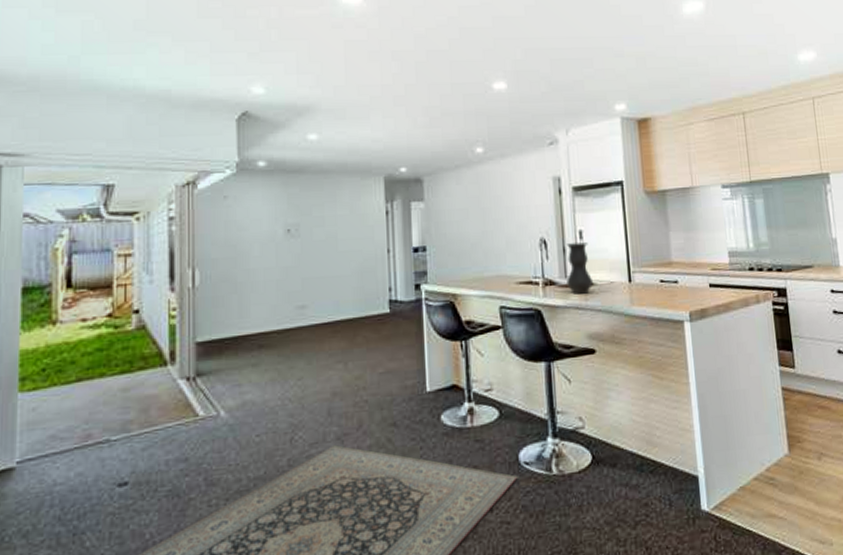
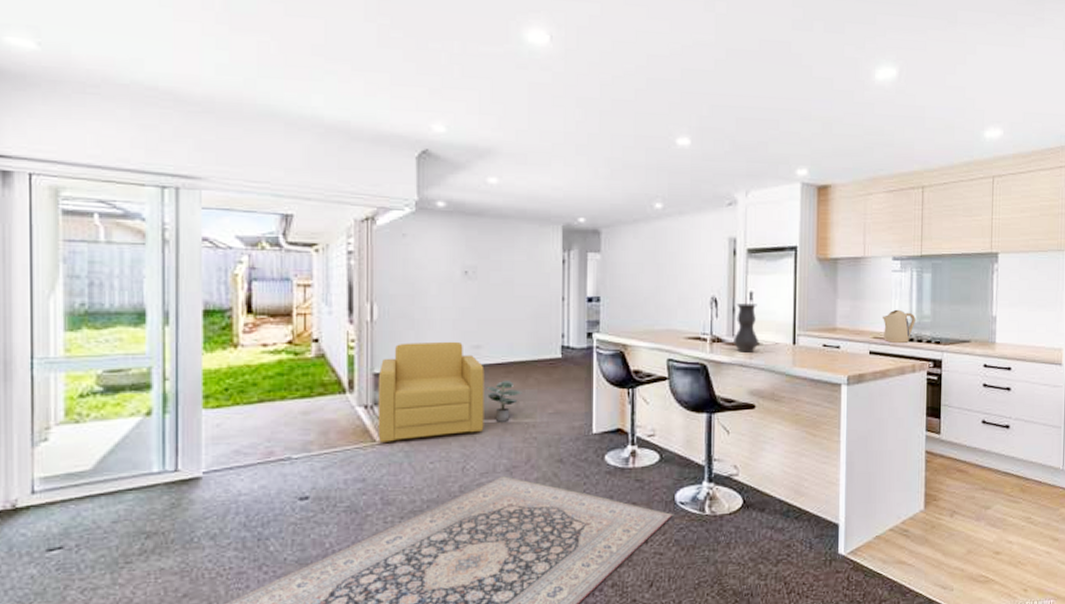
armchair: none [200,302,312,417] -> present [377,341,484,442]
potted plant: none [313,341,351,386] -> present [486,381,522,422]
kettle: none [718,238,754,274] -> present [882,309,916,343]

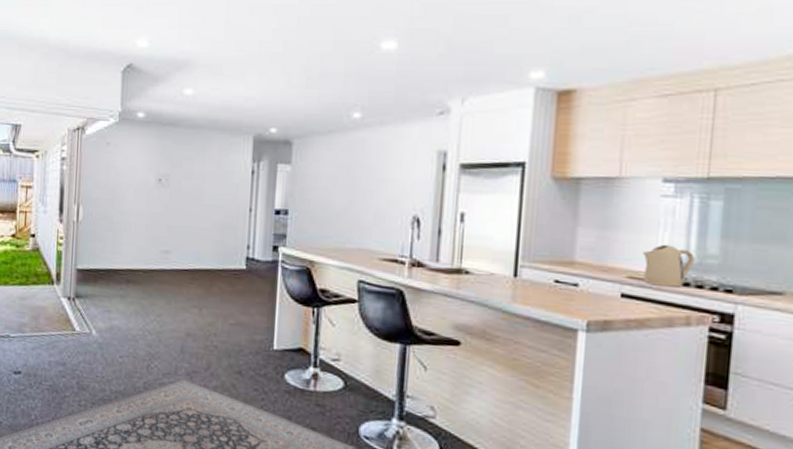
armchair: present [377,341,484,442] -> none [77,243,172,334]
potted plant: present [486,381,522,422] -> none [172,287,206,327]
vase: present [734,302,759,352] -> none [437,224,470,282]

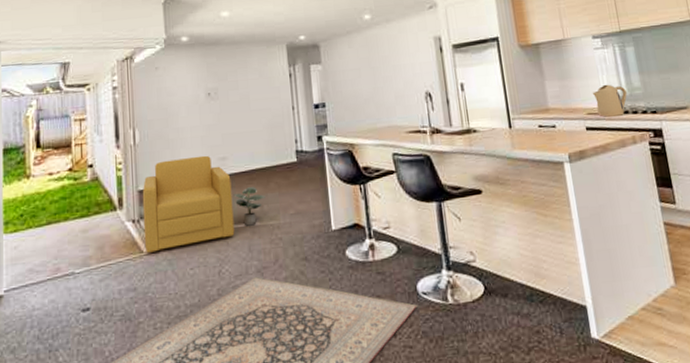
armchair: none [77,243,172,334] -> present [142,155,235,253]
potted plant: none [172,287,206,327] -> present [233,187,266,226]

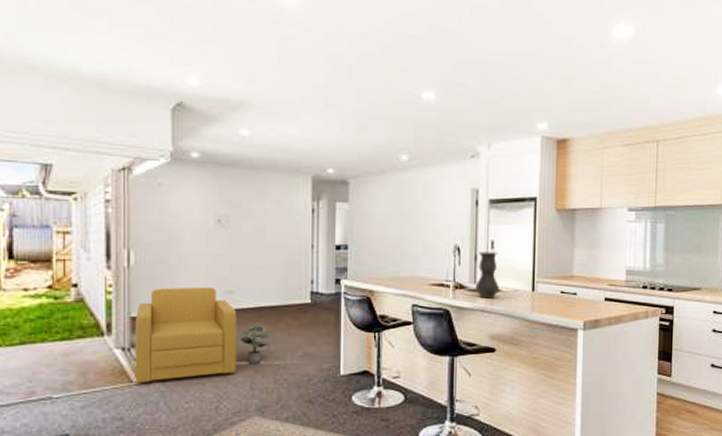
vase: none [449,93,477,141] -> present [475,251,500,299]
kettle: present [592,84,627,117] -> none [617,258,649,290]

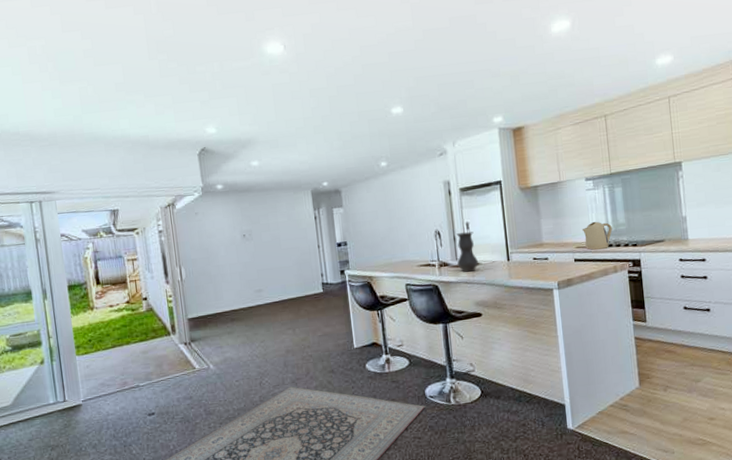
armchair: present [134,286,237,383] -> none [191,288,272,369]
potted plant: present [238,325,273,364] -> none [269,314,297,346]
kettle: none [617,258,649,290] -> present [582,221,612,250]

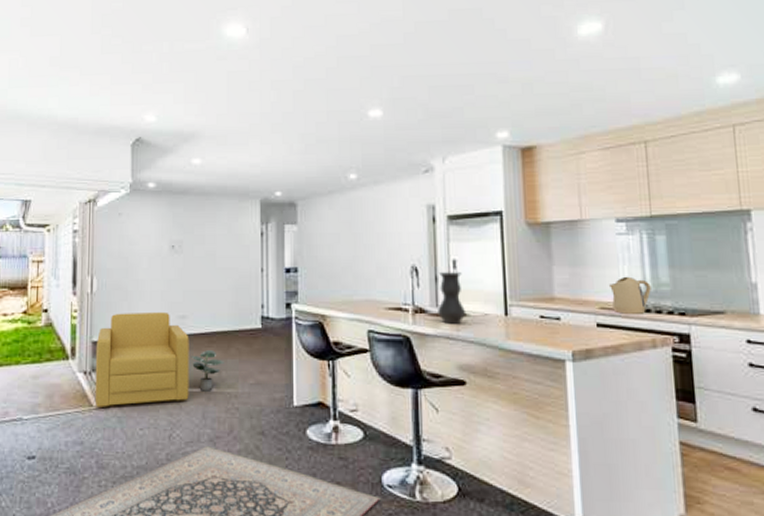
armchair: none [191,288,272,369] -> present [94,311,189,407]
potted plant: none [269,314,297,346] -> present [191,350,225,391]

